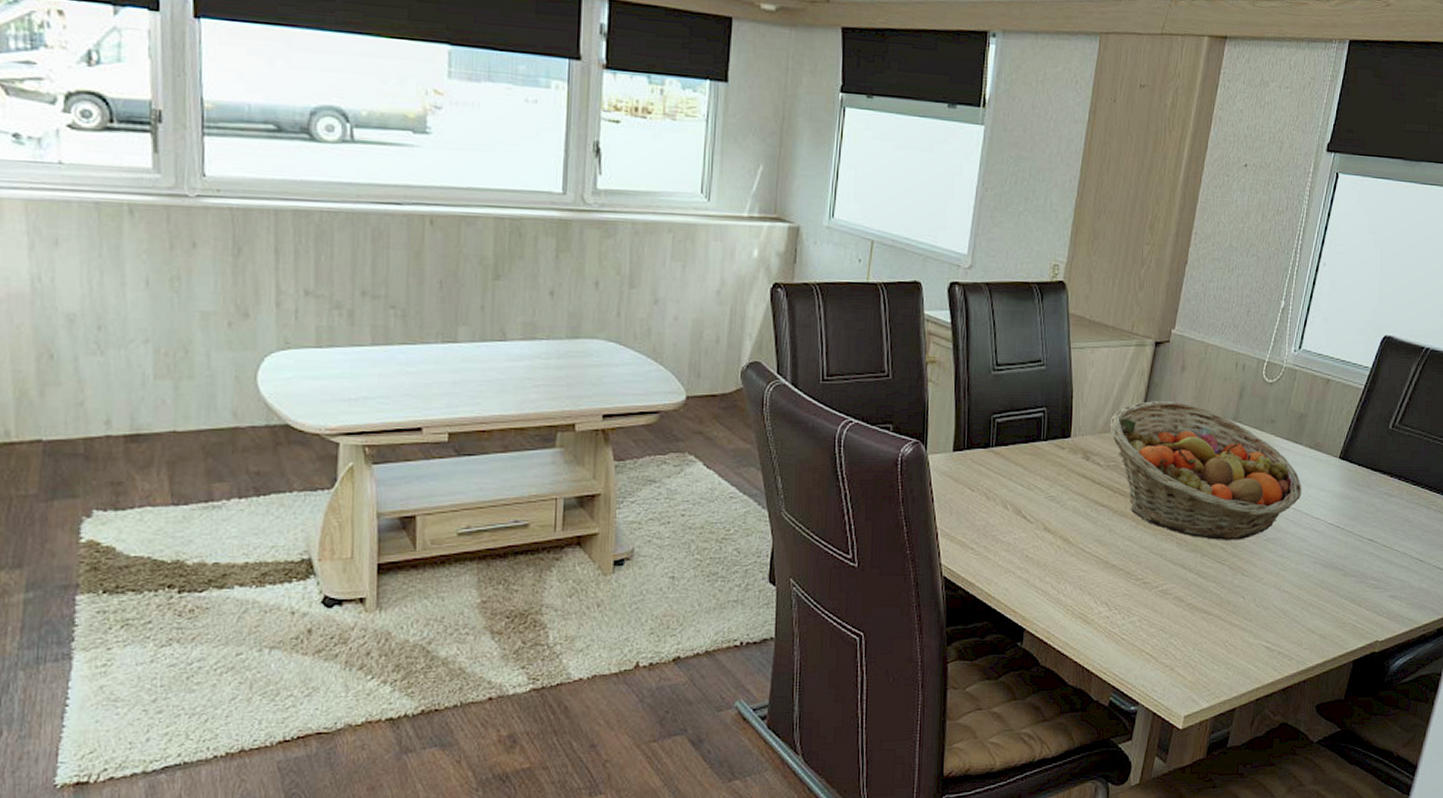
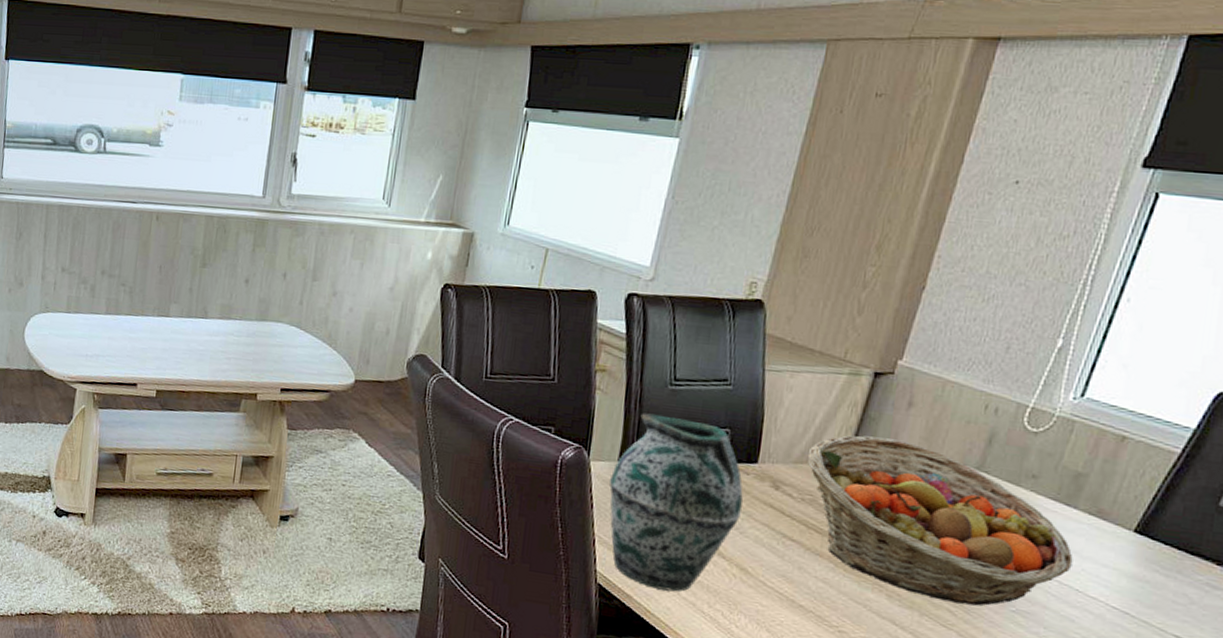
vase: none [947,400,1061,572] -> present [609,413,743,592]

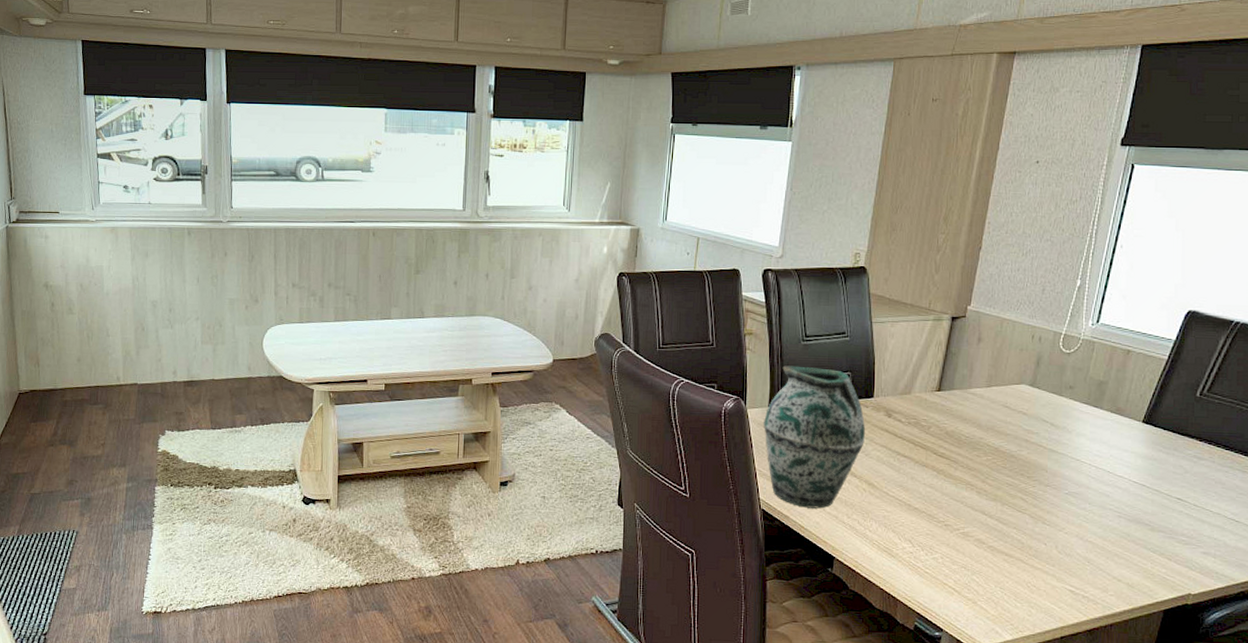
fruit basket: present [807,435,1073,606] -> none [909,368,1104,493]

